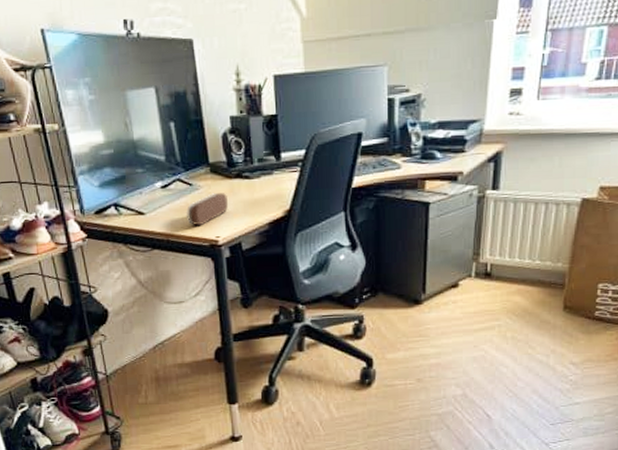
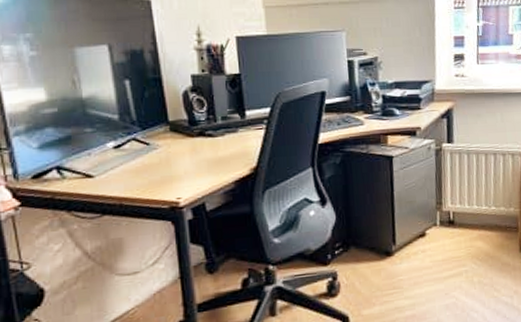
pencil case: present [185,193,229,225] -> none [142,152,191,187]

